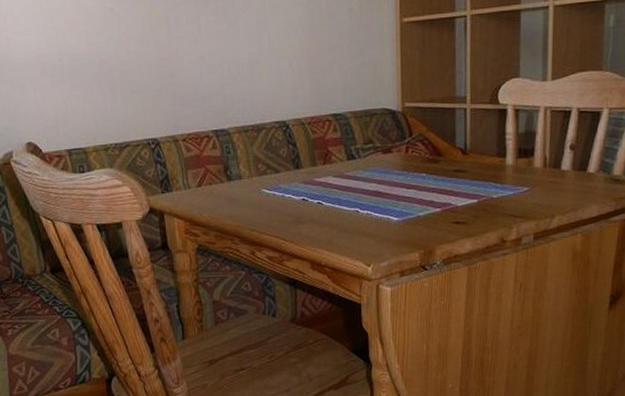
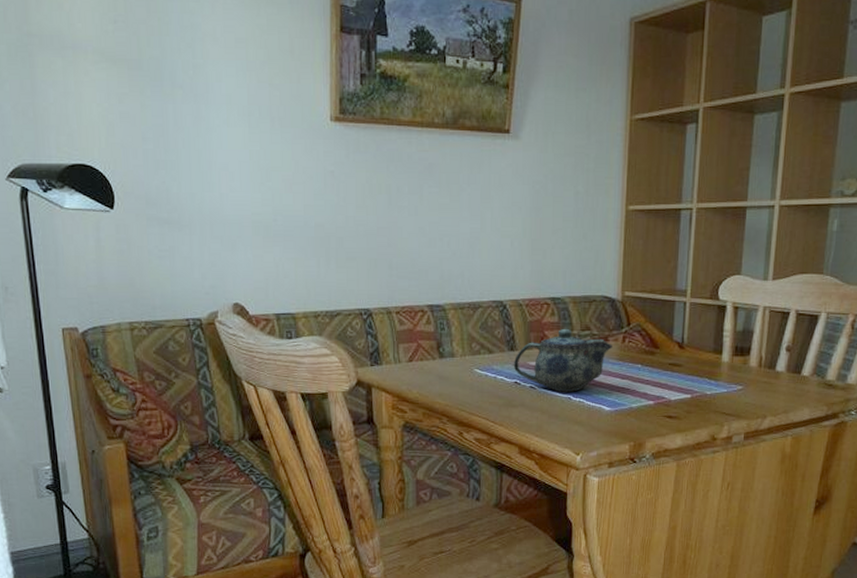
teapot: none [299,143,396,206] -> present [513,328,612,392]

